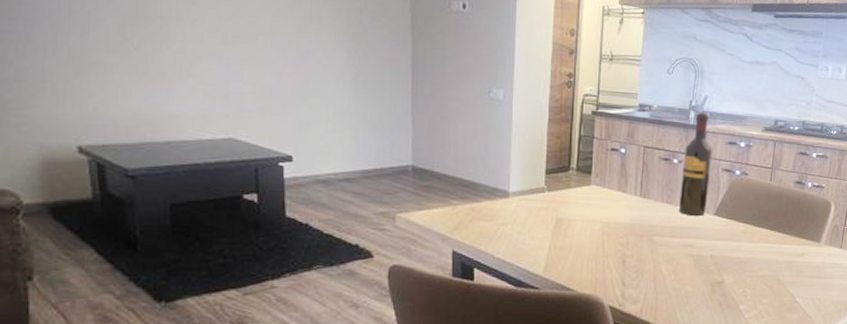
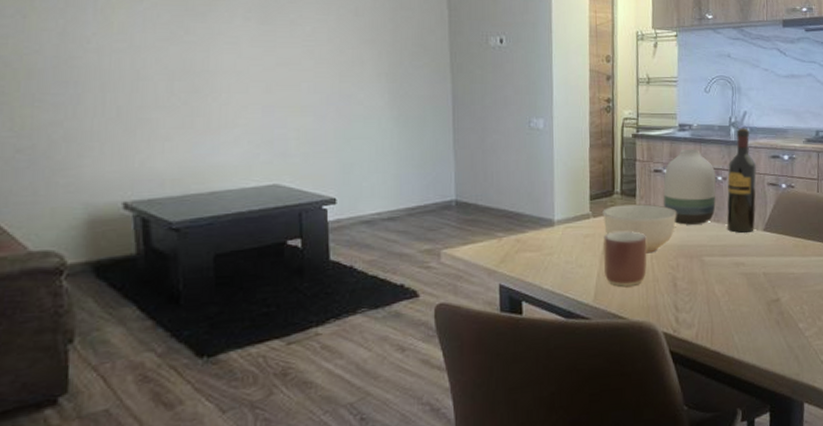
mug: none [556,206,600,261] -> present [603,230,648,287]
bowl: none [557,180,631,230] -> present [602,203,677,253]
vase: none [618,130,671,205] -> present [663,150,716,225]

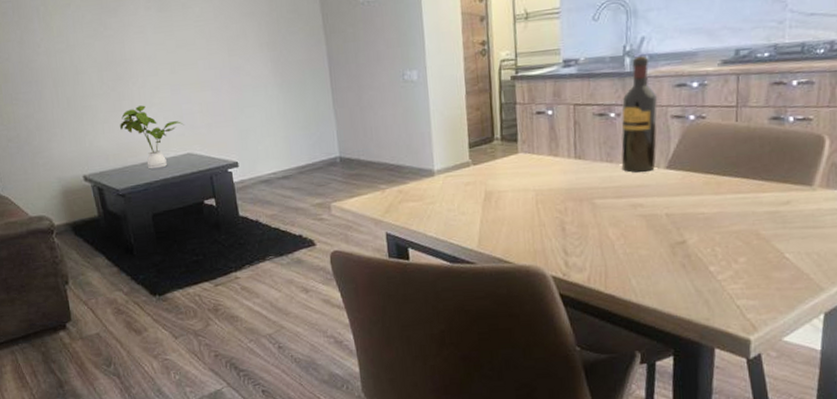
house plant: none [187,125,274,200] -> present [120,105,184,170]
bowl: present [602,203,677,253] -> none [482,148,564,199]
mug: present [603,230,648,287] -> none [485,176,532,233]
vase: present [663,150,716,225] -> none [547,86,609,168]

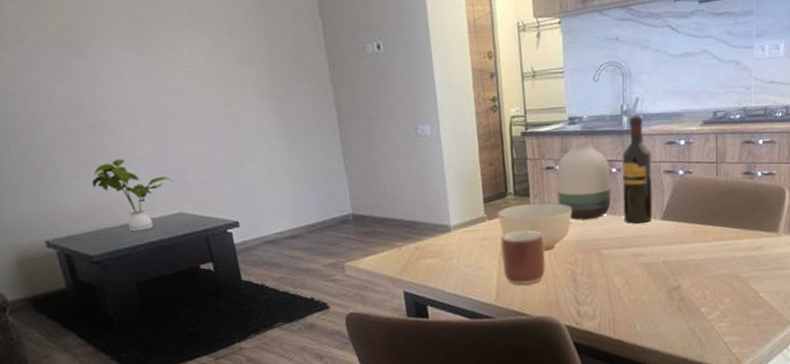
bowl: none [482,148,564,199] -> present [497,202,573,251]
mug: none [485,176,532,233] -> present [500,230,546,286]
vase: none [547,86,609,168] -> present [556,142,611,220]

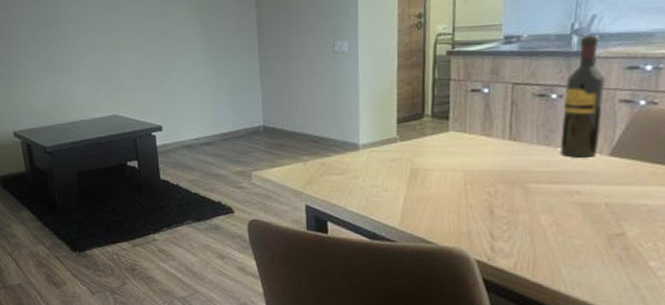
house plant: present [92,159,173,232] -> none [50,66,112,129]
bowl: present [497,202,573,251] -> none [411,126,497,179]
mug: present [500,230,546,286] -> none [411,155,461,213]
vase: present [556,142,611,220] -> none [482,64,548,149]

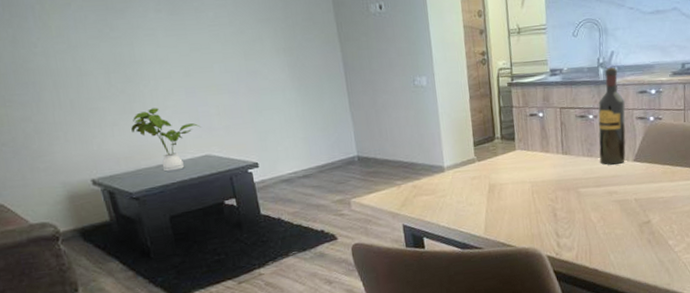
house plant: none [50,66,112,129] -> present [131,107,201,172]

